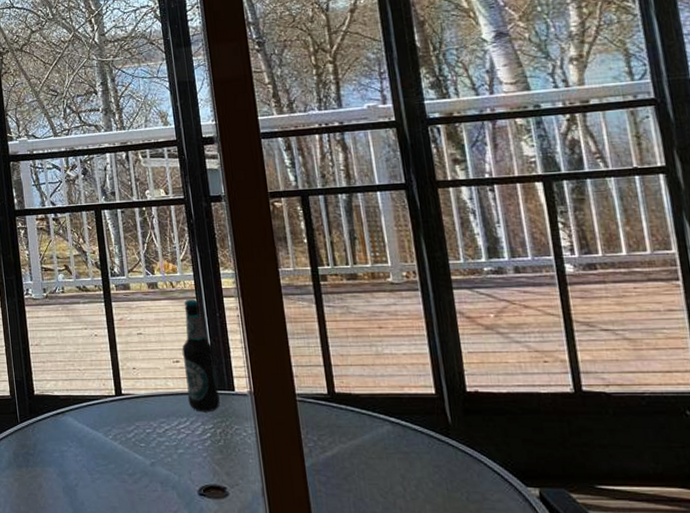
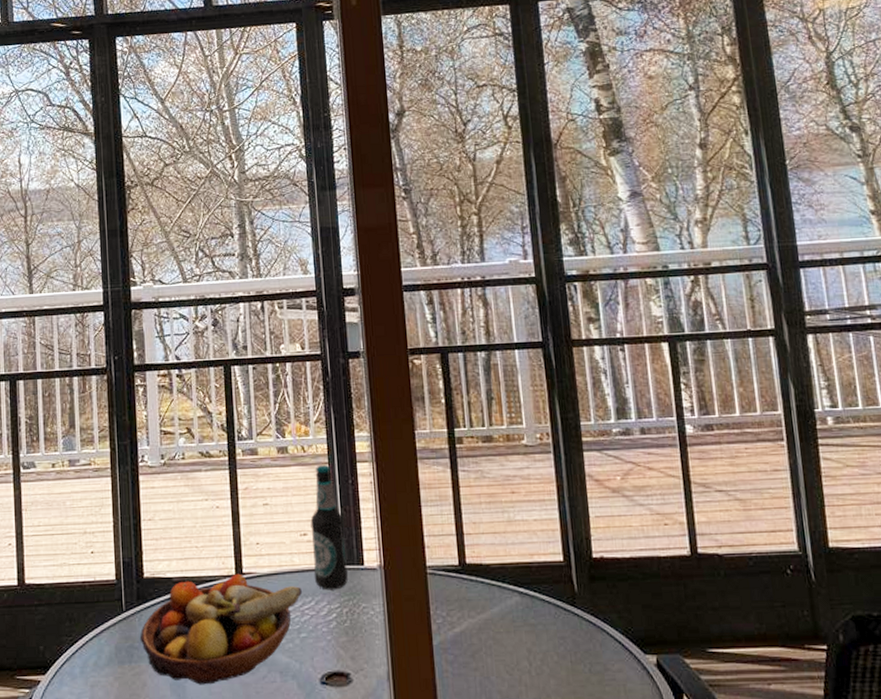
fruit bowl: none [34,394,178,490] -> present [139,573,303,685]

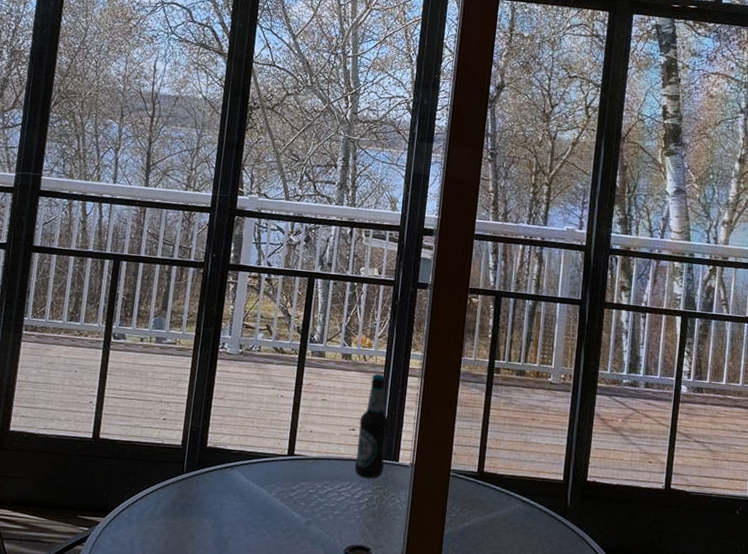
fruit bowl: present [139,573,303,685] -> none [194,454,343,543]

